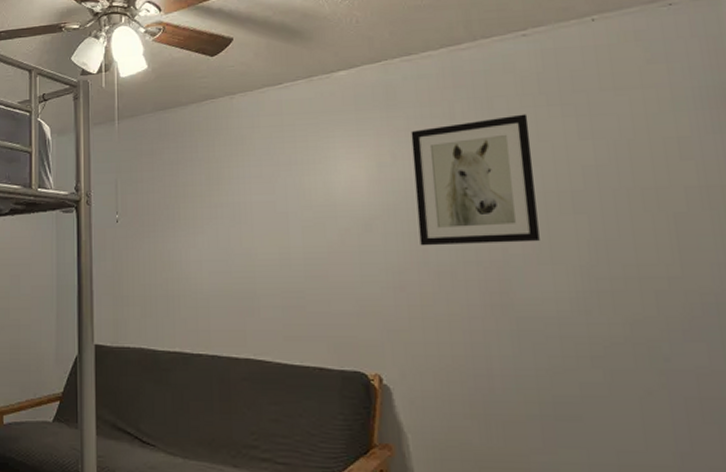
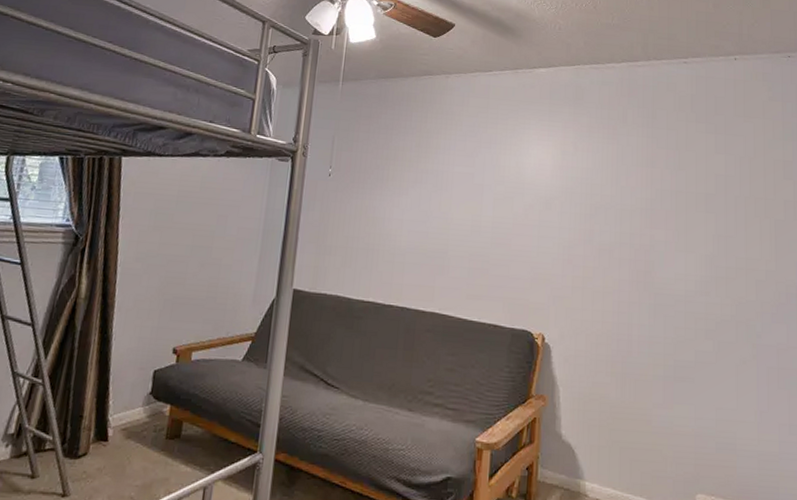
wall art: present [411,114,540,246] -> none [588,126,681,233]

